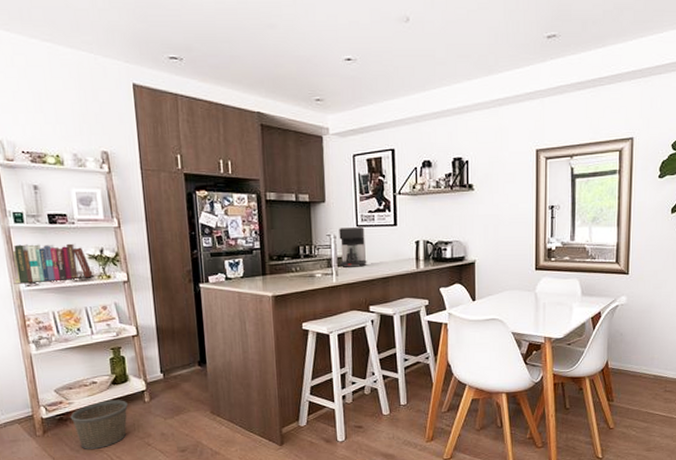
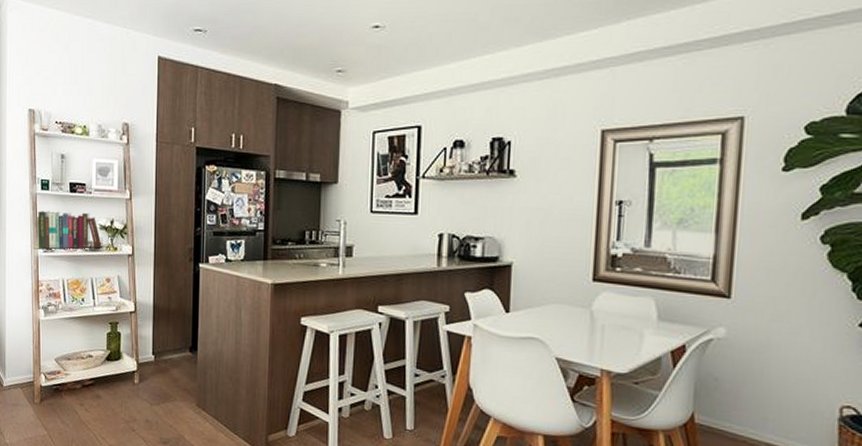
basket: present [70,400,128,449] -> none [65,376,118,426]
coffee maker: present [339,227,367,268] -> none [347,213,380,260]

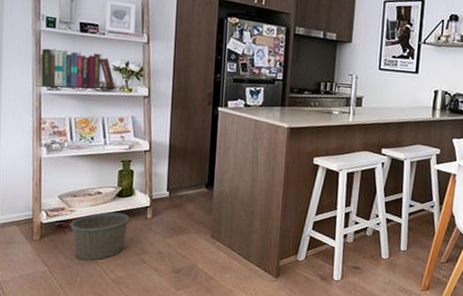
basket: none [65,376,118,426] -> present [70,212,129,260]

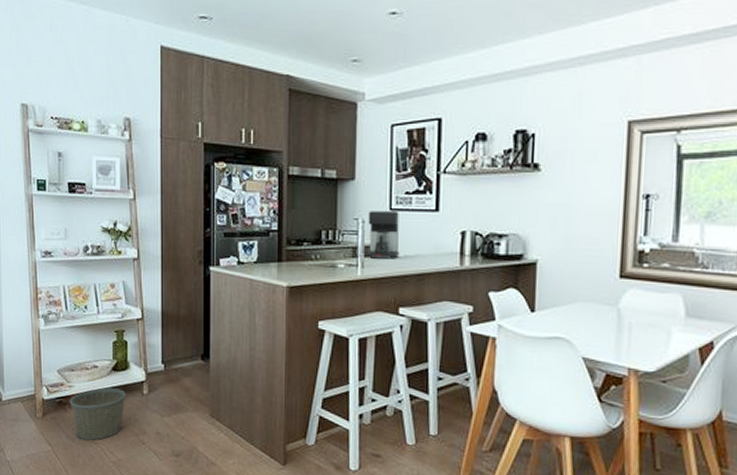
books: present [37,48,115,89] -> none [32,213,105,254]
coffee maker: none [357,69,387,110] -> present [366,211,400,259]

